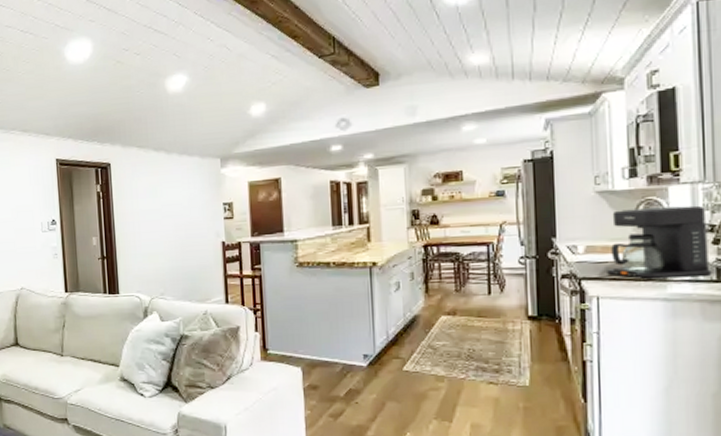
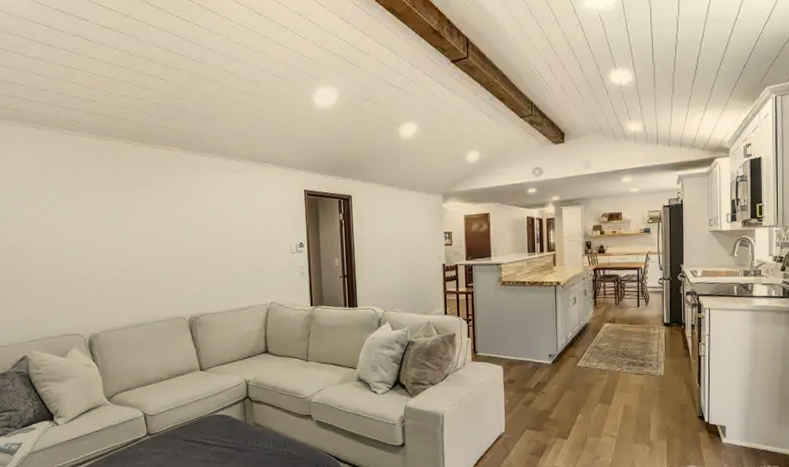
coffee maker: present [607,205,711,280] -> none [715,243,779,296]

